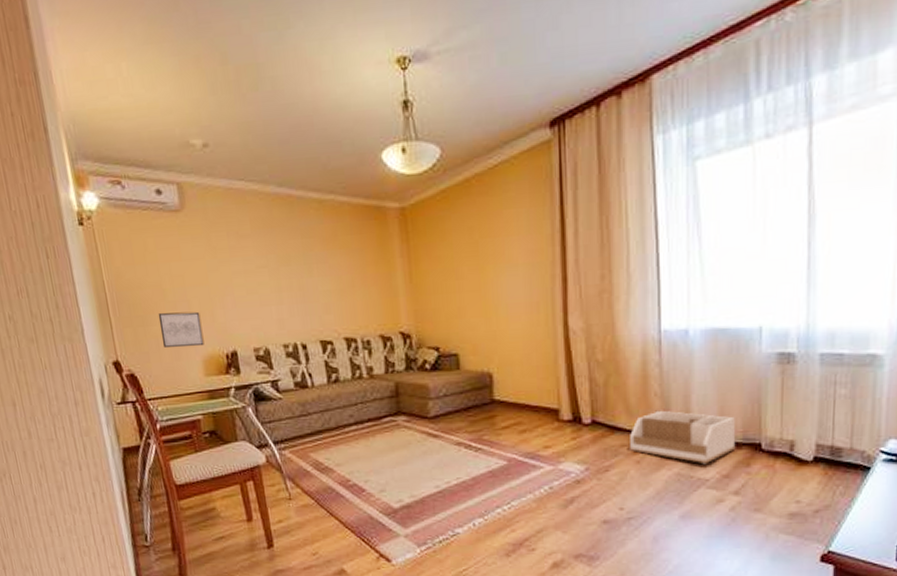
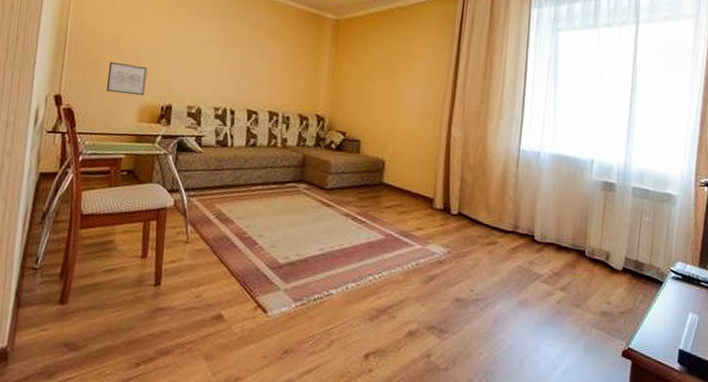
storage bin: present [630,410,736,465] -> none [485,212,568,262]

